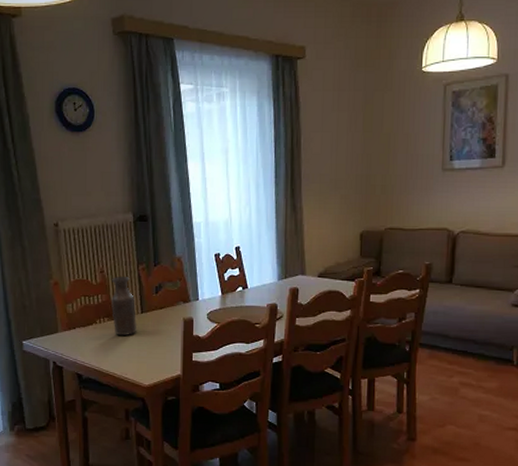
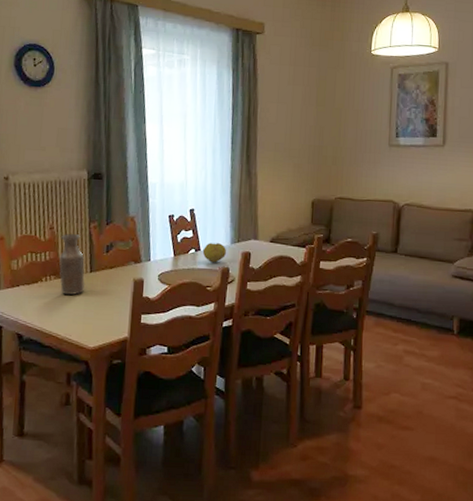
fruit: none [250,280,275,300] -> present [202,243,227,263]

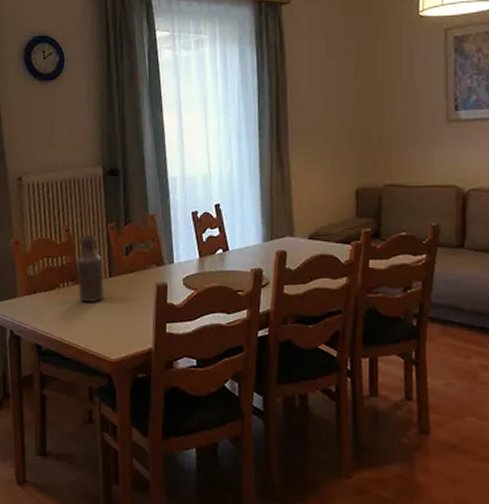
fruit: present [202,243,227,263] -> none [231,241,259,264]

